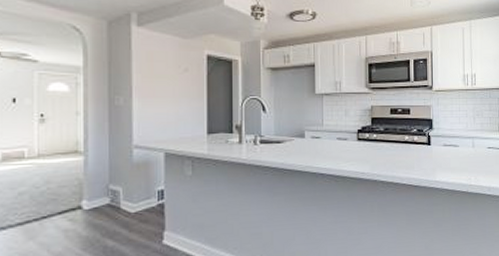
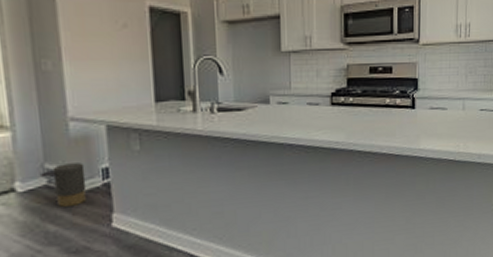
trash can: none [104,185,143,224] -> present [39,163,87,207]

